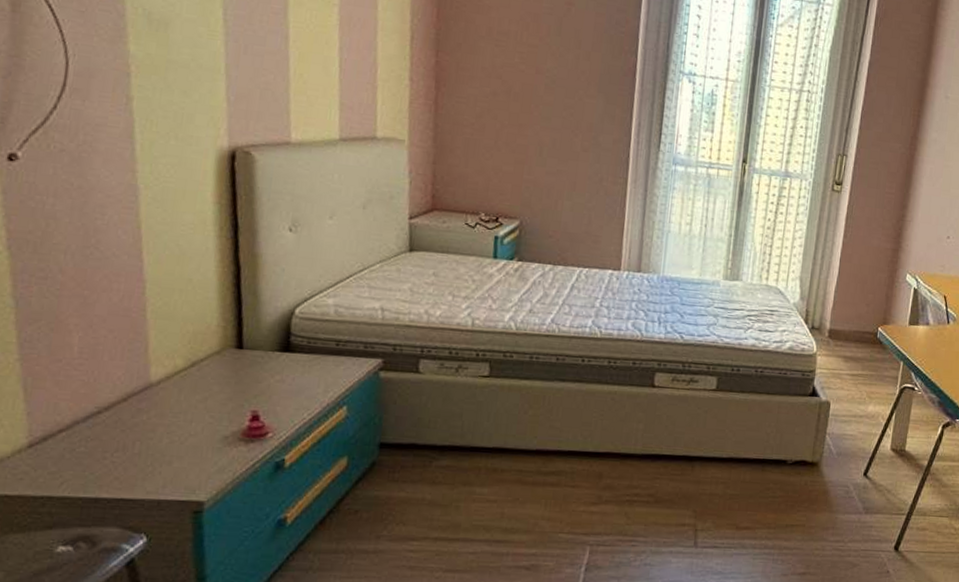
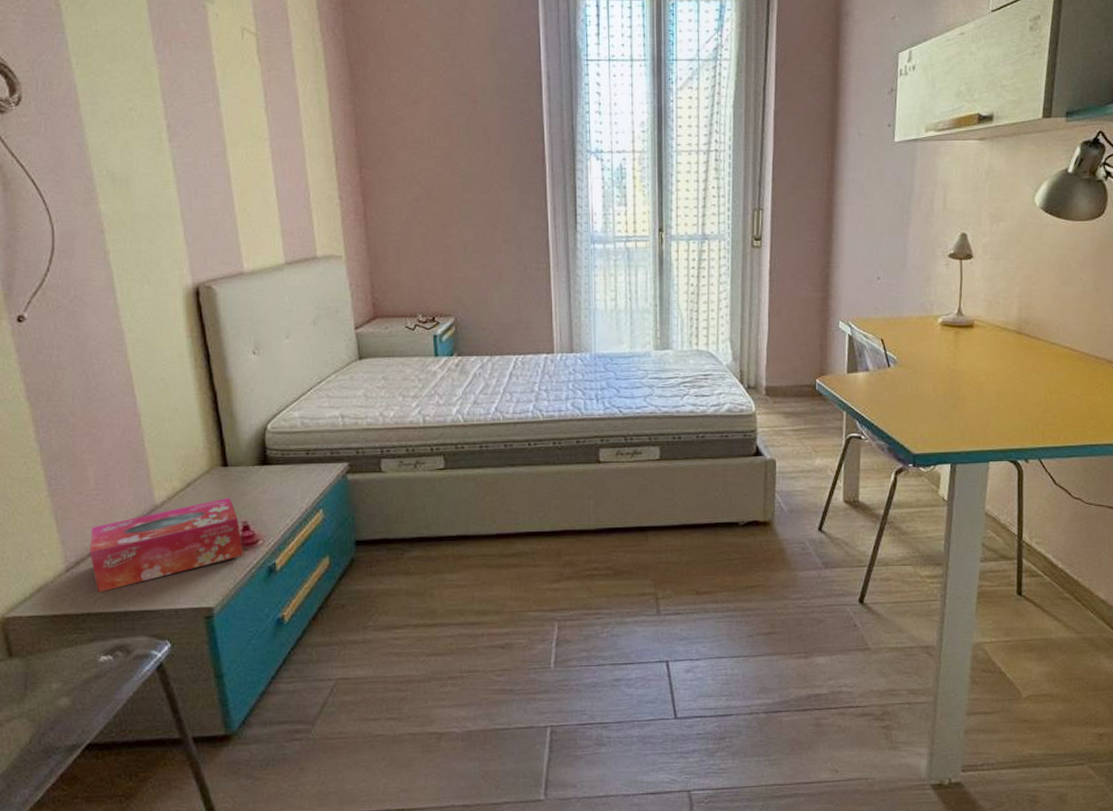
tissue box: none [61,383,249,474] -> present [89,498,244,593]

